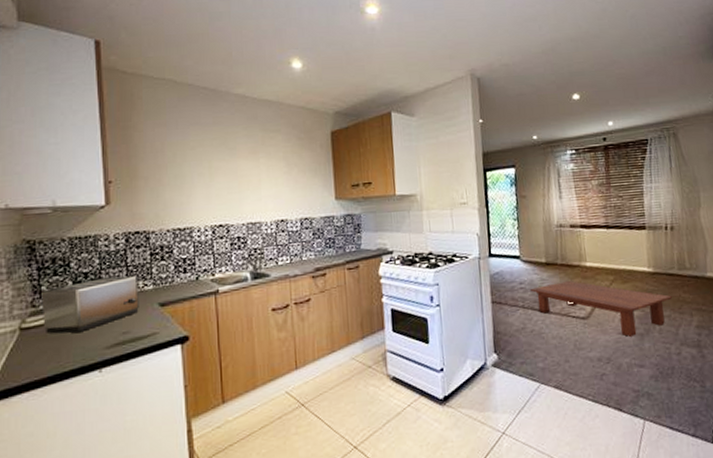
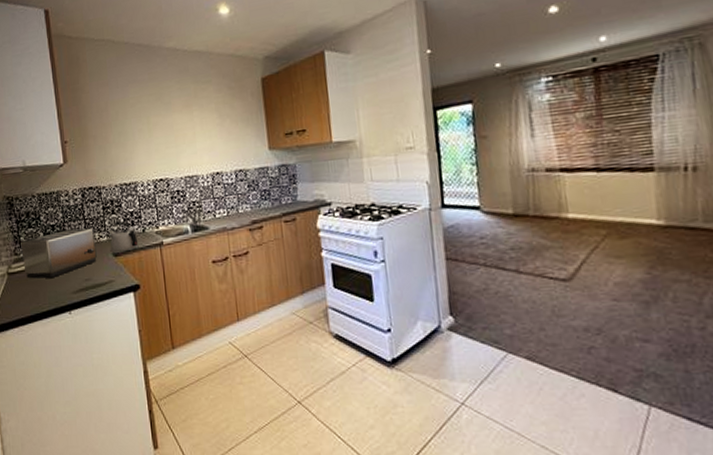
kettle: none [155,267,190,304] -> present [108,220,139,254]
coffee table: present [529,281,672,338] -> none [493,236,693,306]

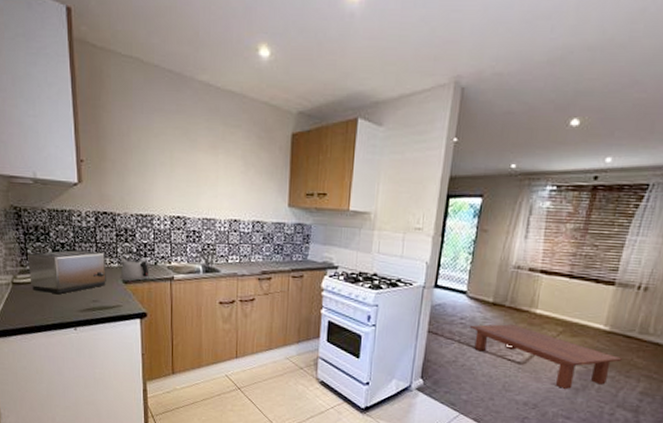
coffee table: none [493,236,693,306] -> present [469,324,622,390]

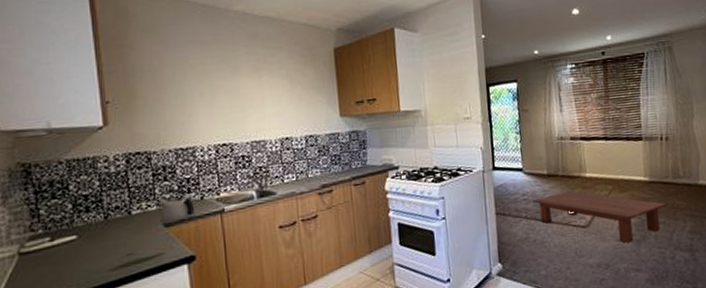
toaster: present [28,250,106,295] -> none [40,196,143,258]

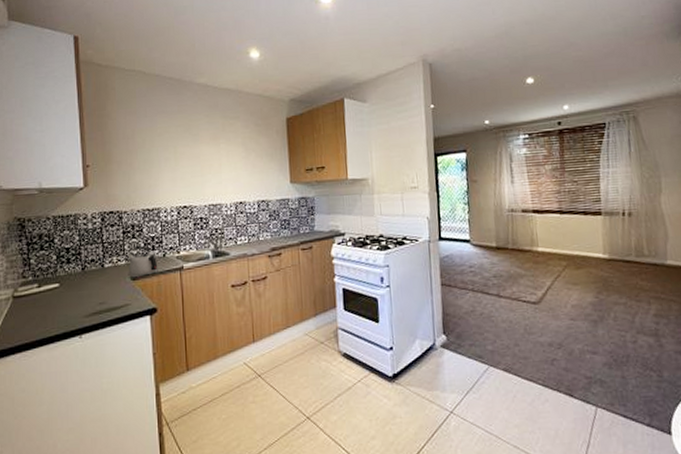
coffee table: present [532,191,667,244] -> none [479,266,628,324]

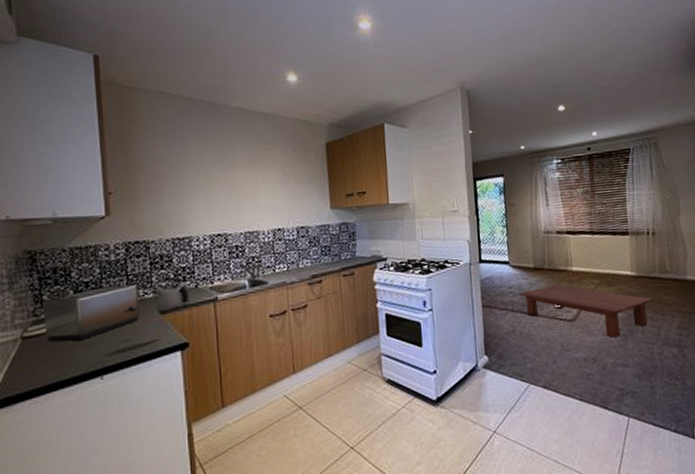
toaster: none [30,251,113,303] -> present [43,284,140,342]
coffee table: none [479,266,628,324] -> present [518,285,654,339]

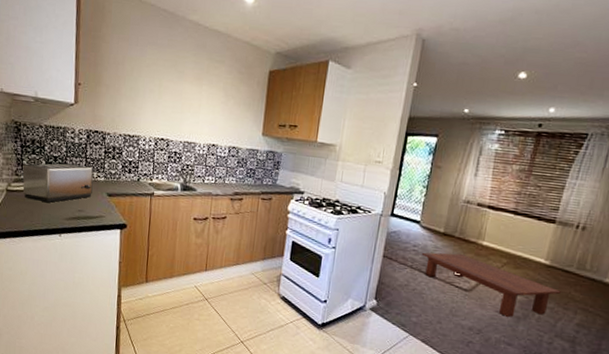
kettle: present [155,276,190,312] -> none [105,166,132,195]

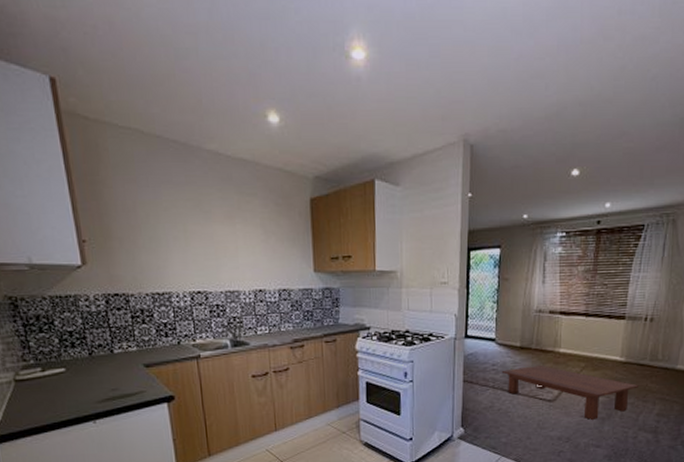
toaster: present [22,163,93,203] -> none [30,336,125,388]

